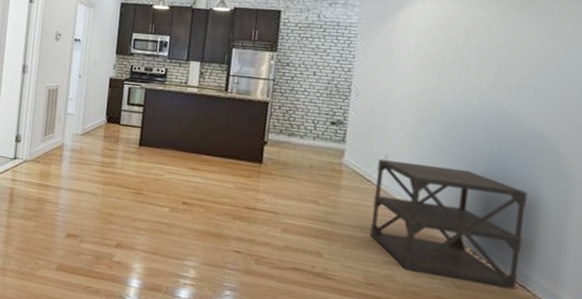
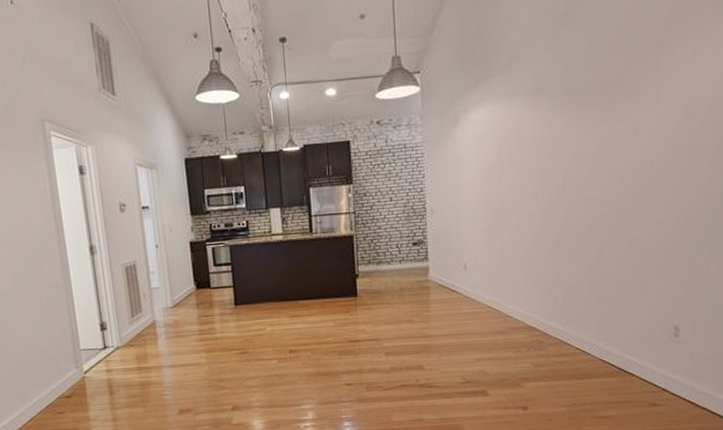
side table: present [370,158,527,290] -> none [458,263,580,363]

